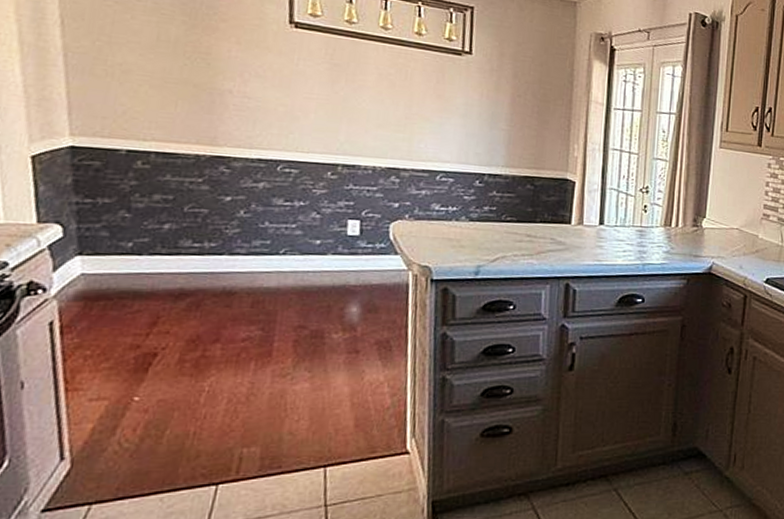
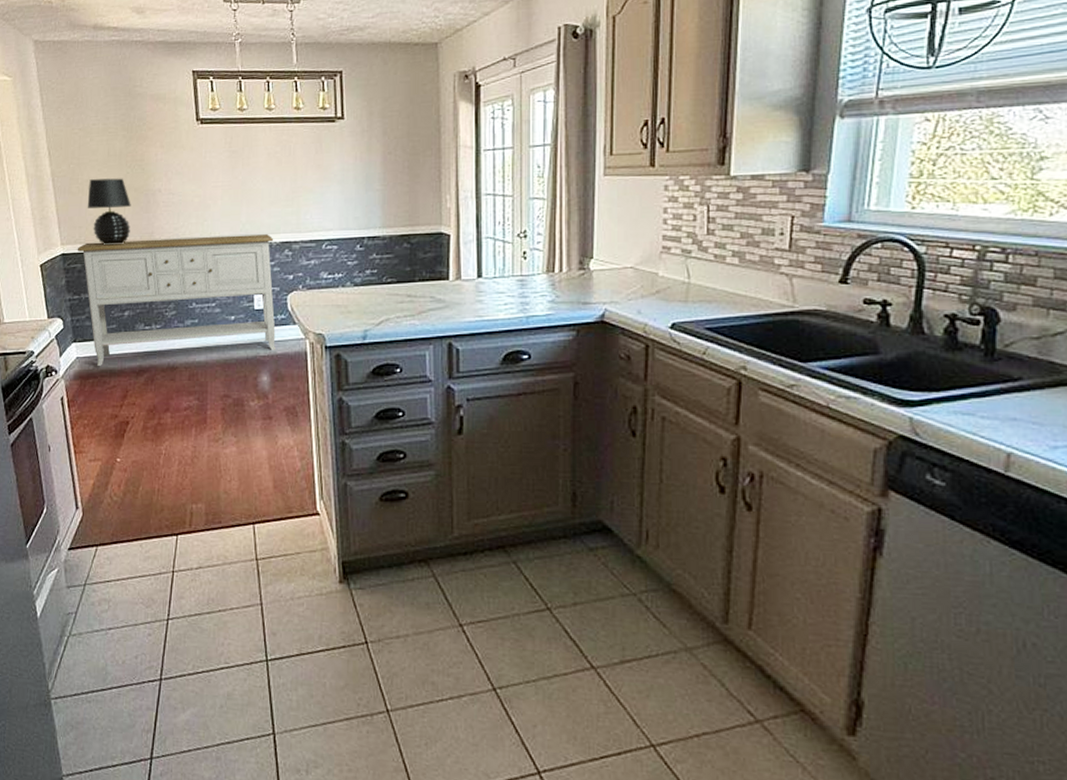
sideboard: none [95,137,379,286] -> present [77,234,276,366]
table lamp: none [117,63,187,146] -> present [87,178,131,246]

